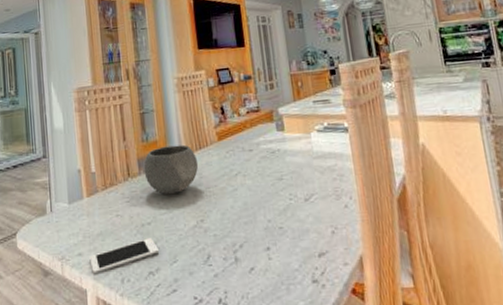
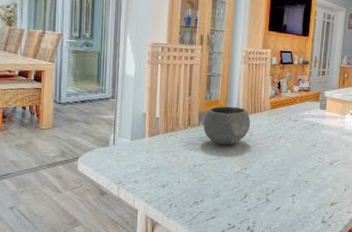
cell phone: present [89,238,159,274] -> none [144,176,205,198]

